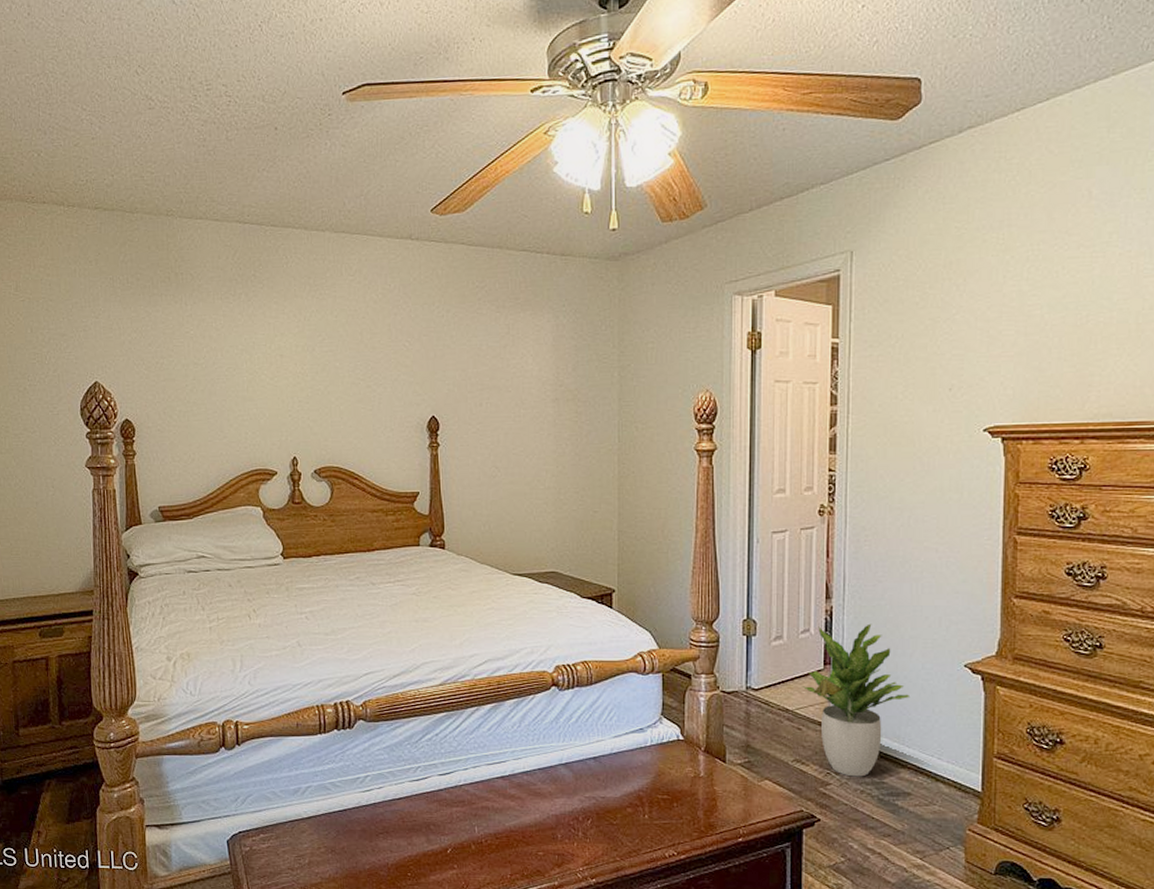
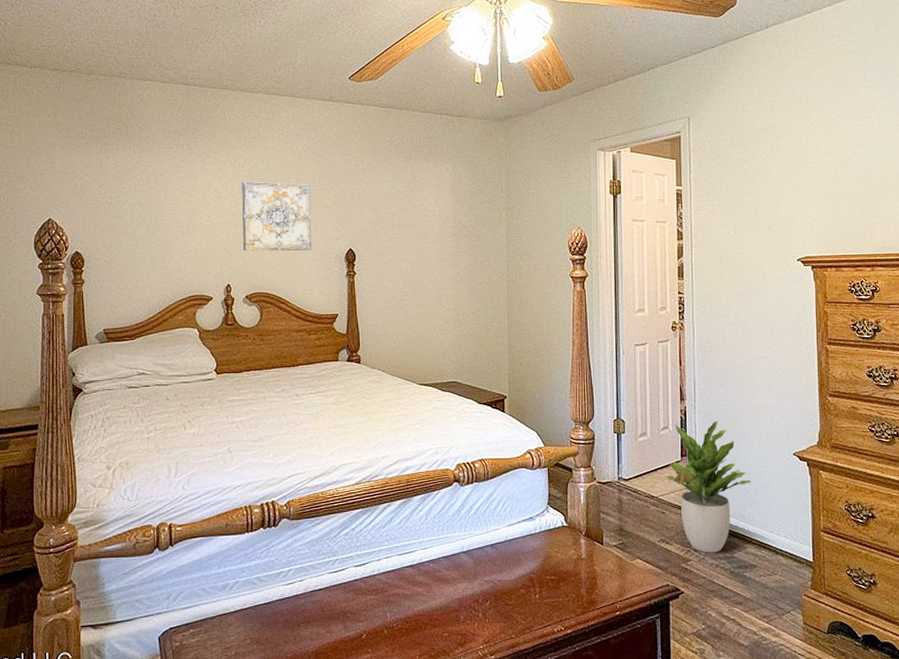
wall art: none [308,337,389,419] -> present [242,181,312,252]

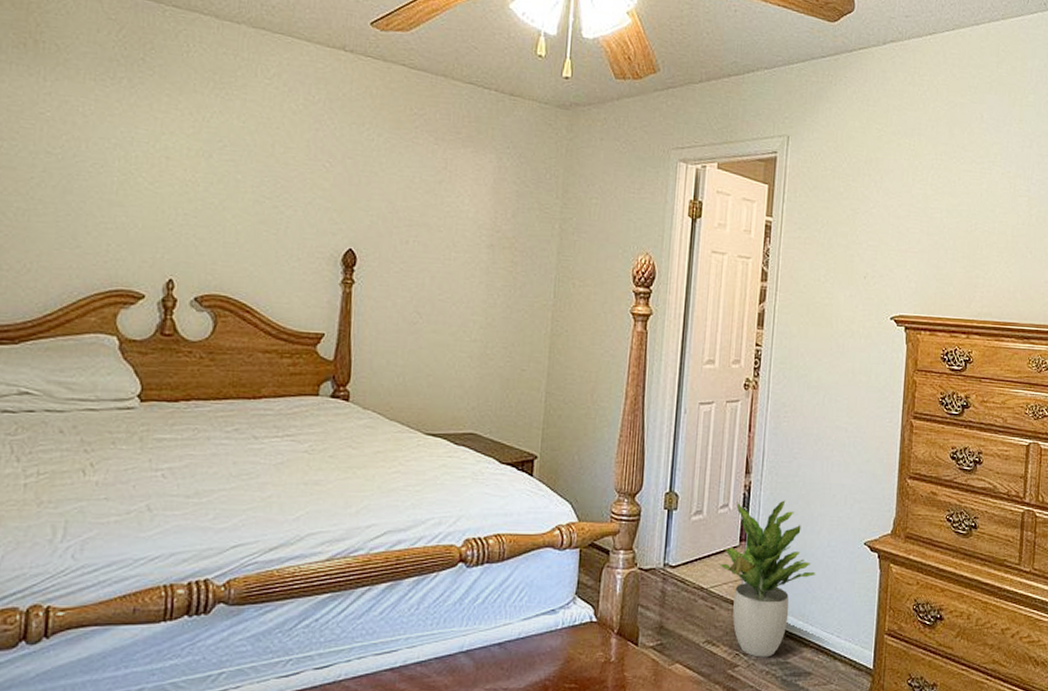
wall art: present [242,181,312,252] -> none [198,141,304,246]

